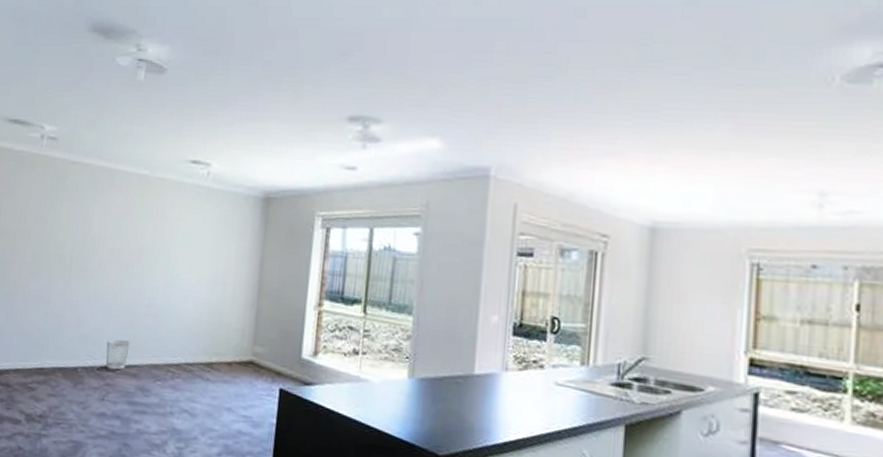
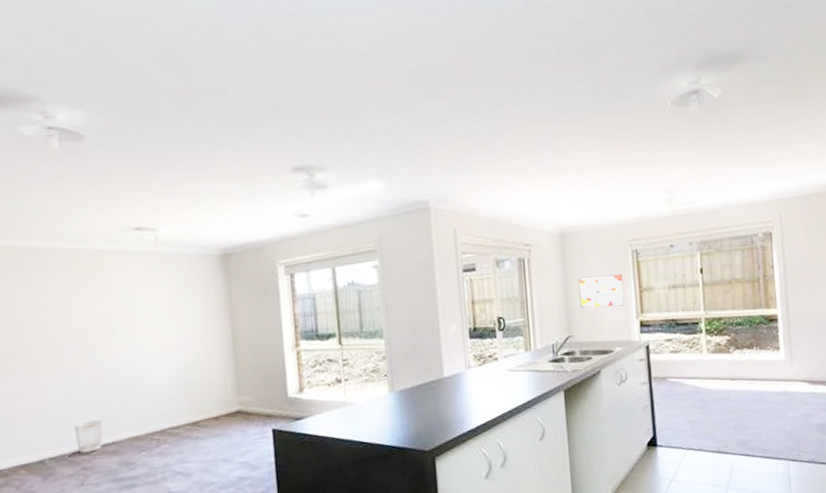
wall art: none [665,287,732,334] -> present [578,274,624,308]

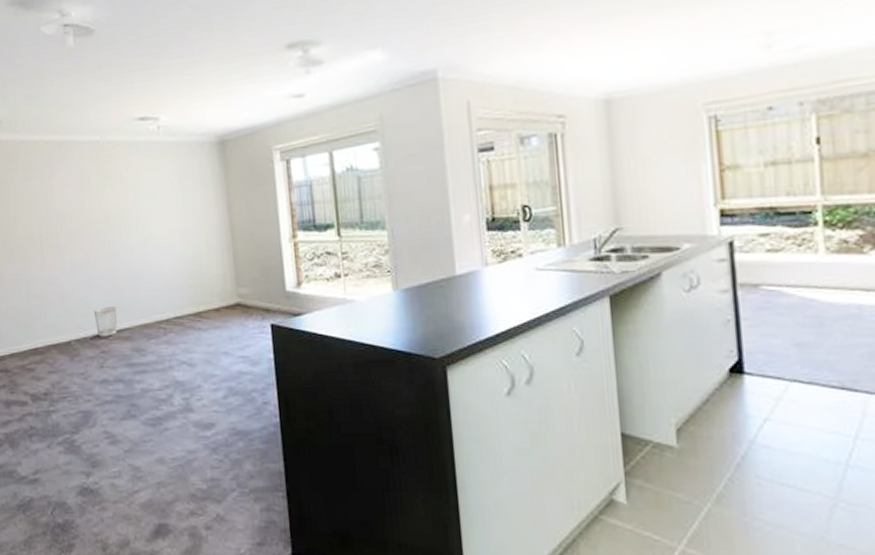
wall art: present [578,274,624,308] -> none [630,148,696,193]

